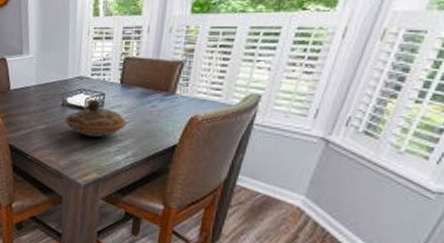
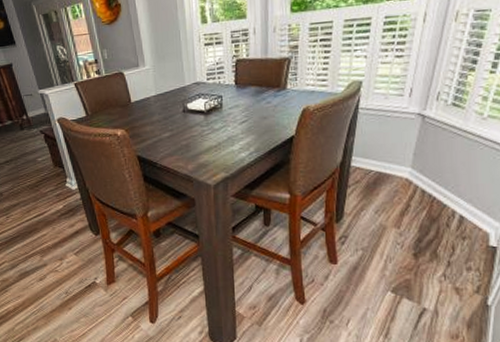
decorative bowl: present [64,99,128,138] -> none [187,102,247,139]

